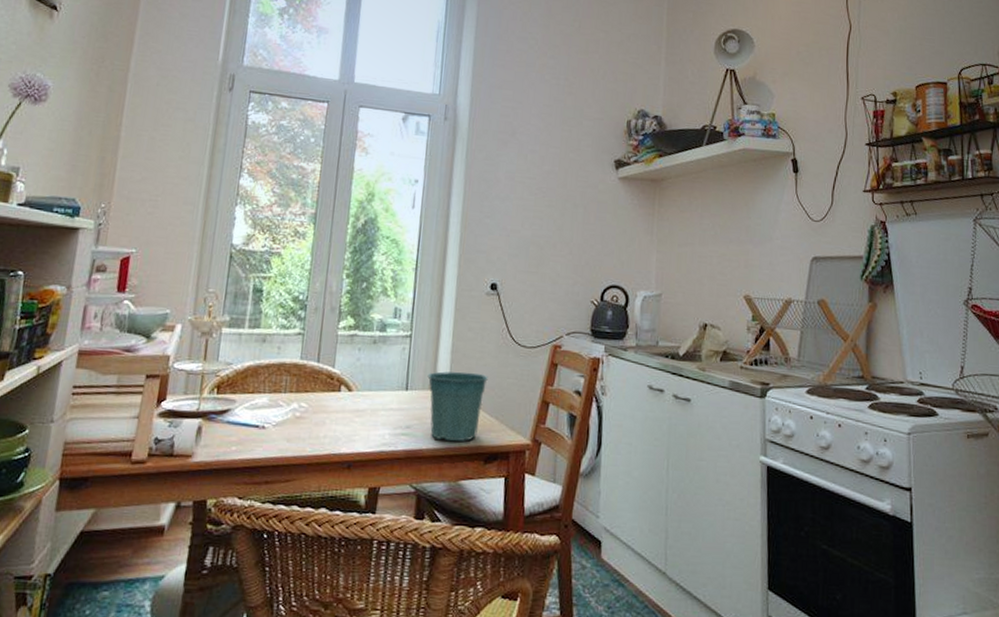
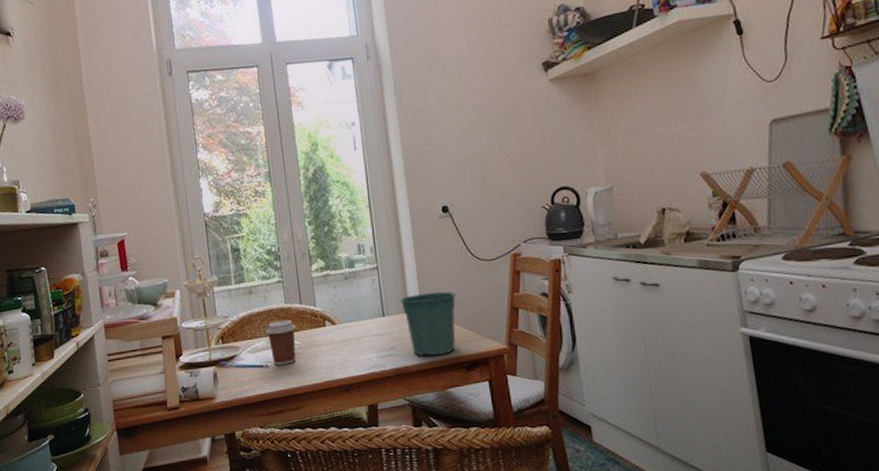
coffee cup: none [270,377,308,429] -> present [265,319,297,365]

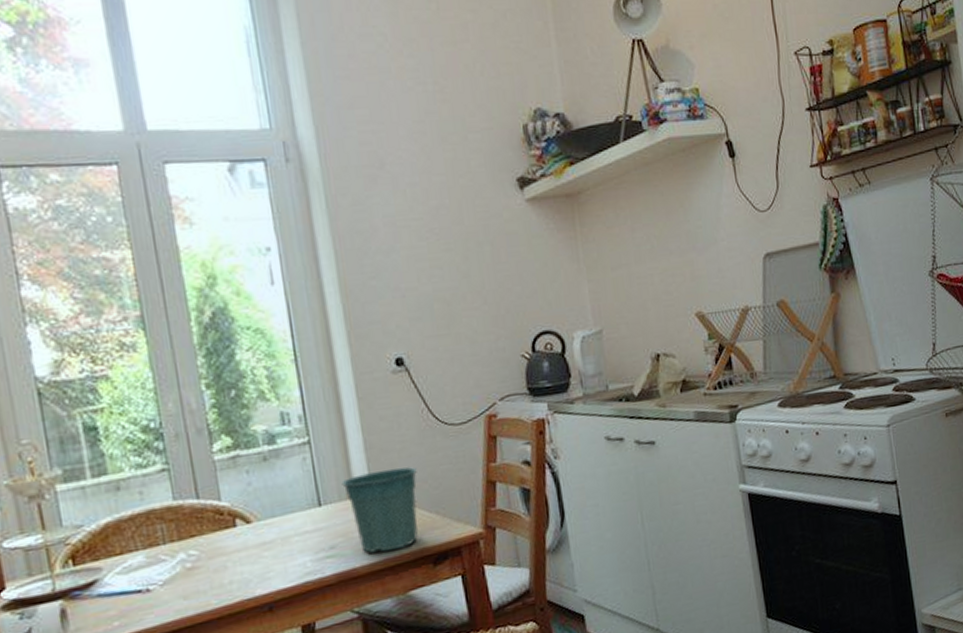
coffee cup: present [265,319,297,365] -> none [143,522,194,588]

